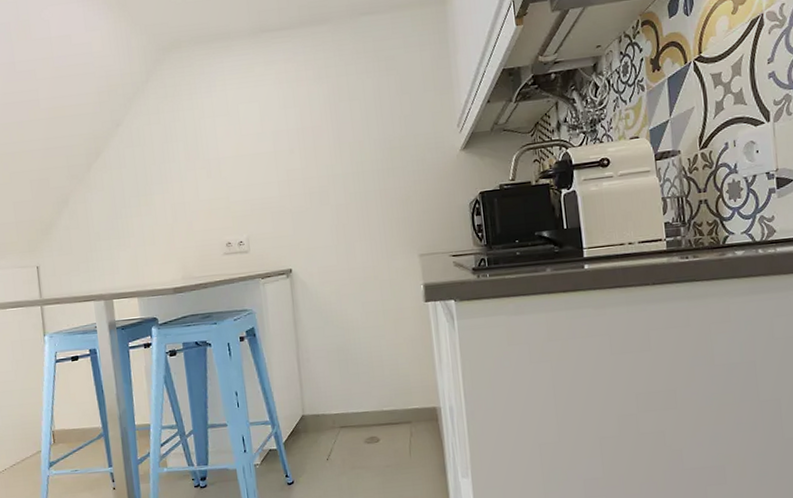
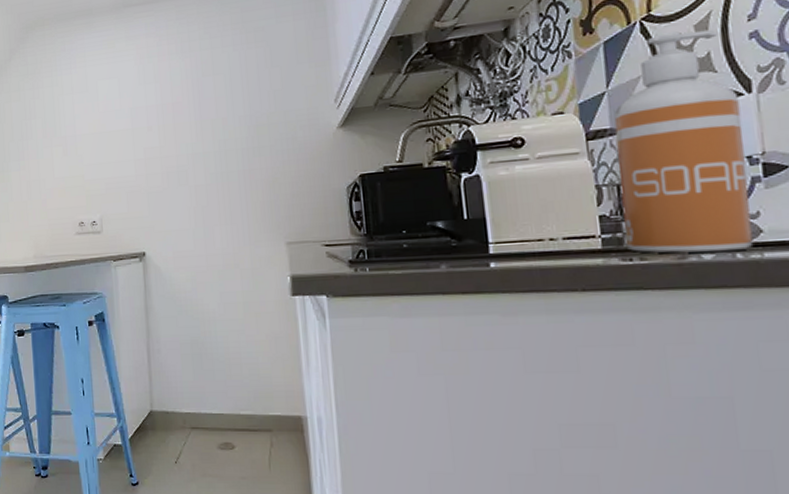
soap dispenser: none [675,69,770,252] -> present [614,29,754,254]

